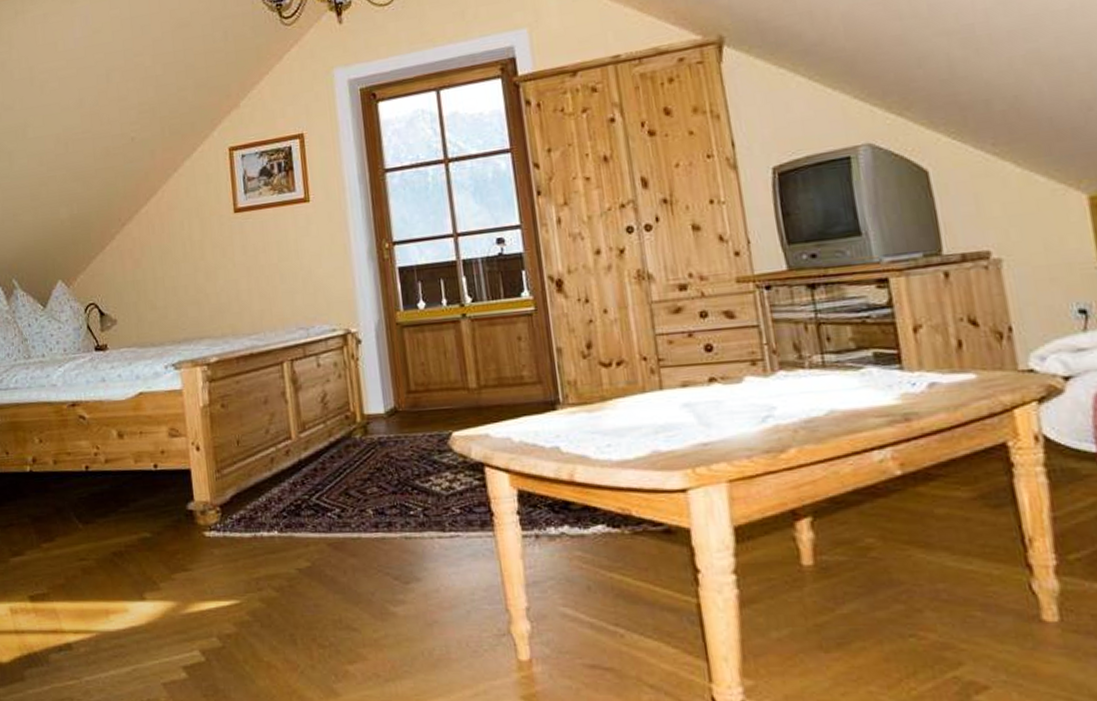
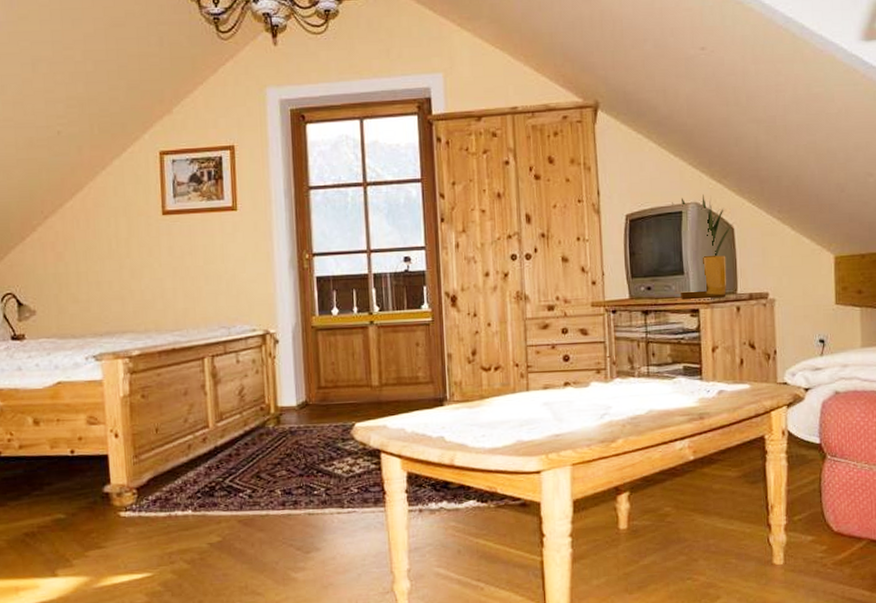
planter: none [835,133,929,268] -> present [672,194,735,300]

